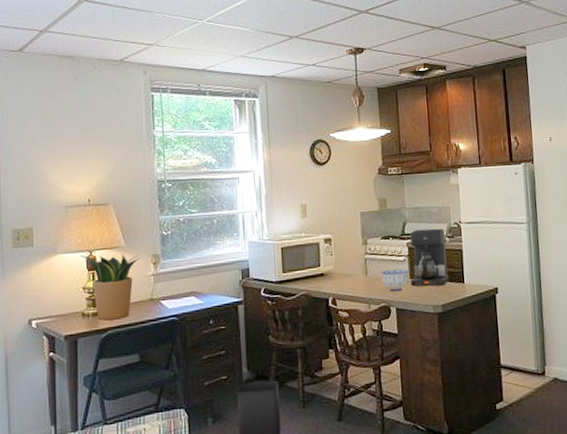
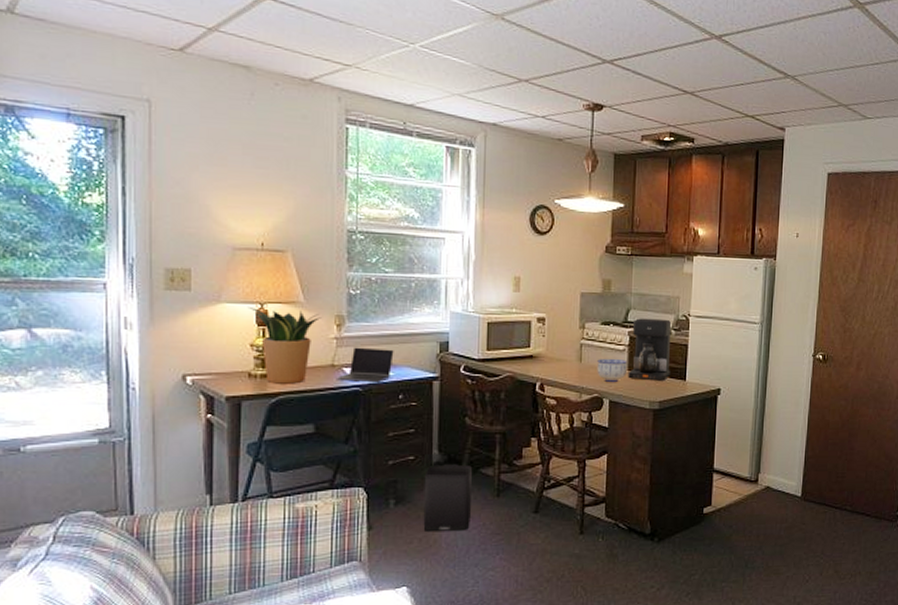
laptop computer: none [156,280,203,313] -> present [337,347,394,383]

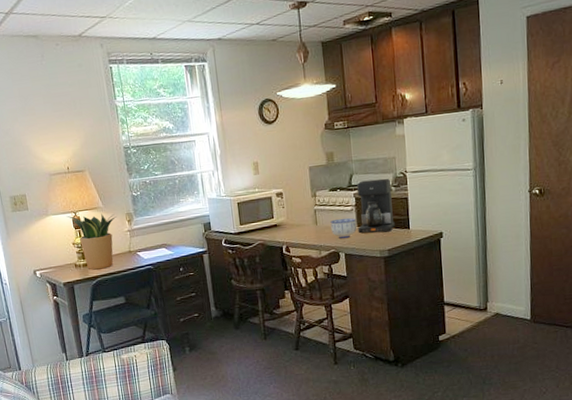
laptop computer: present [337,347,394,383] -> none [134,234,172,263]
pedal bin: present [423,464,472,531] -> none [207,317,247,369]

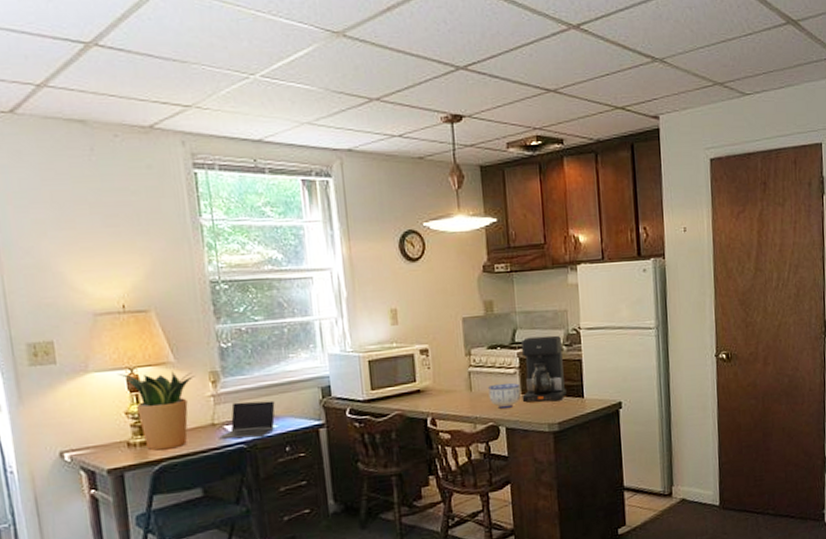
laptop computer: none [134,234,172,263] -> present [219,400,275,440]

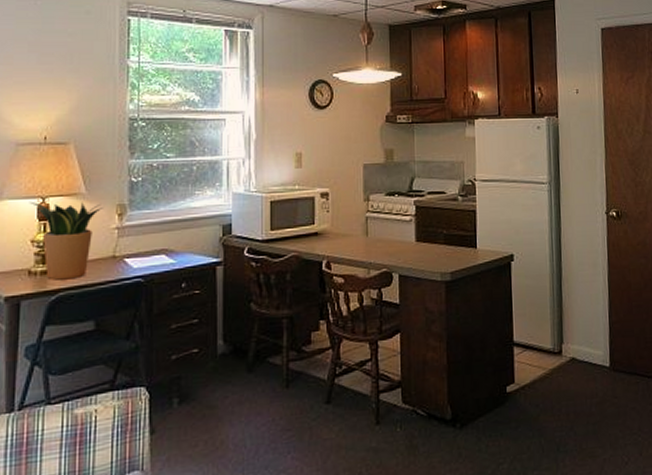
laptop computer: present [219,400,275,440] -> none [118,235,176,273]
bowl: present [488,382,520,410] -> none [384,229,415,256]
coffee maker: present [522,335,567,403] -> none [416,185,460,251]

